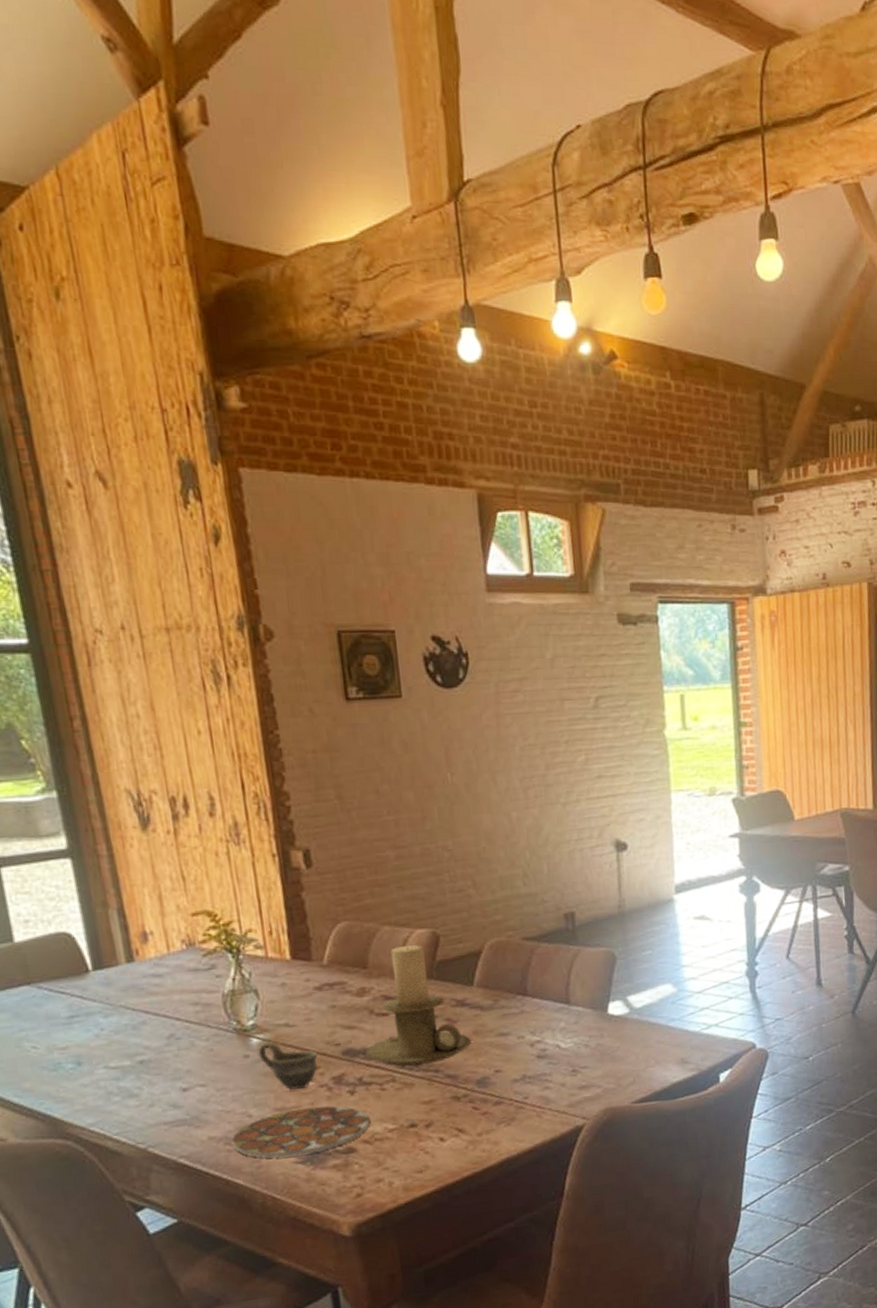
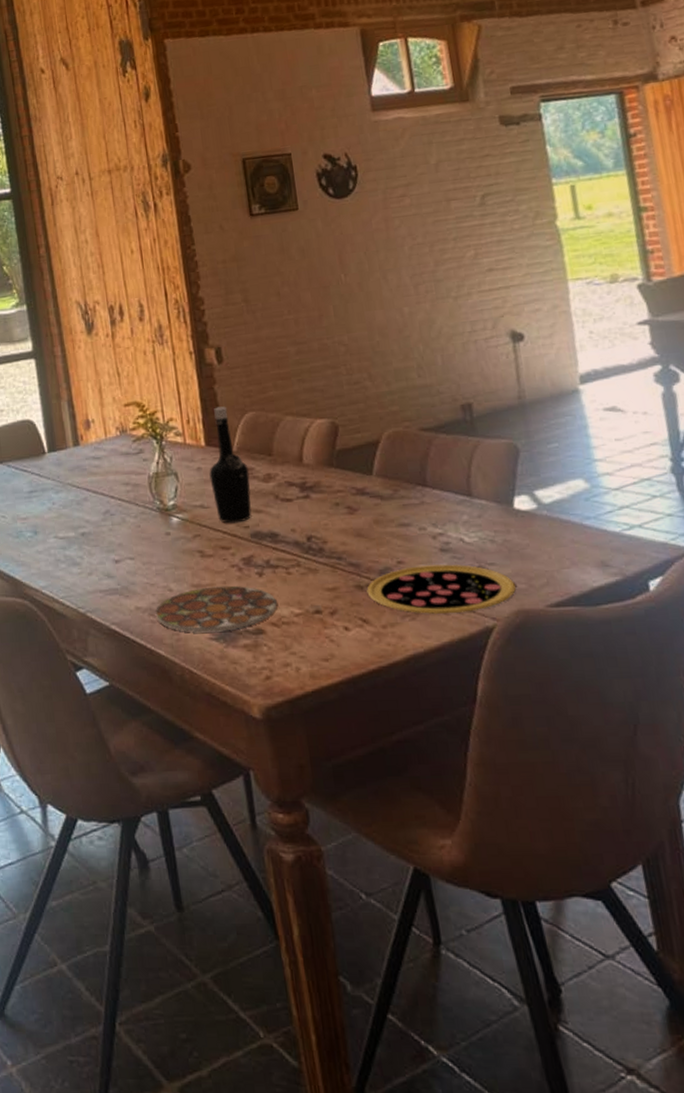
cup: present [257,1042,318,1090] -> none [176,521,230,568]
bottle: none [295,915,344,1042] -> present [209,406,252,524]
candle holder: present [364,945,472,1066] -> none [271,434,373,552]
pizza: none [463,1069,605,1119] -> present [367,564,516,614]

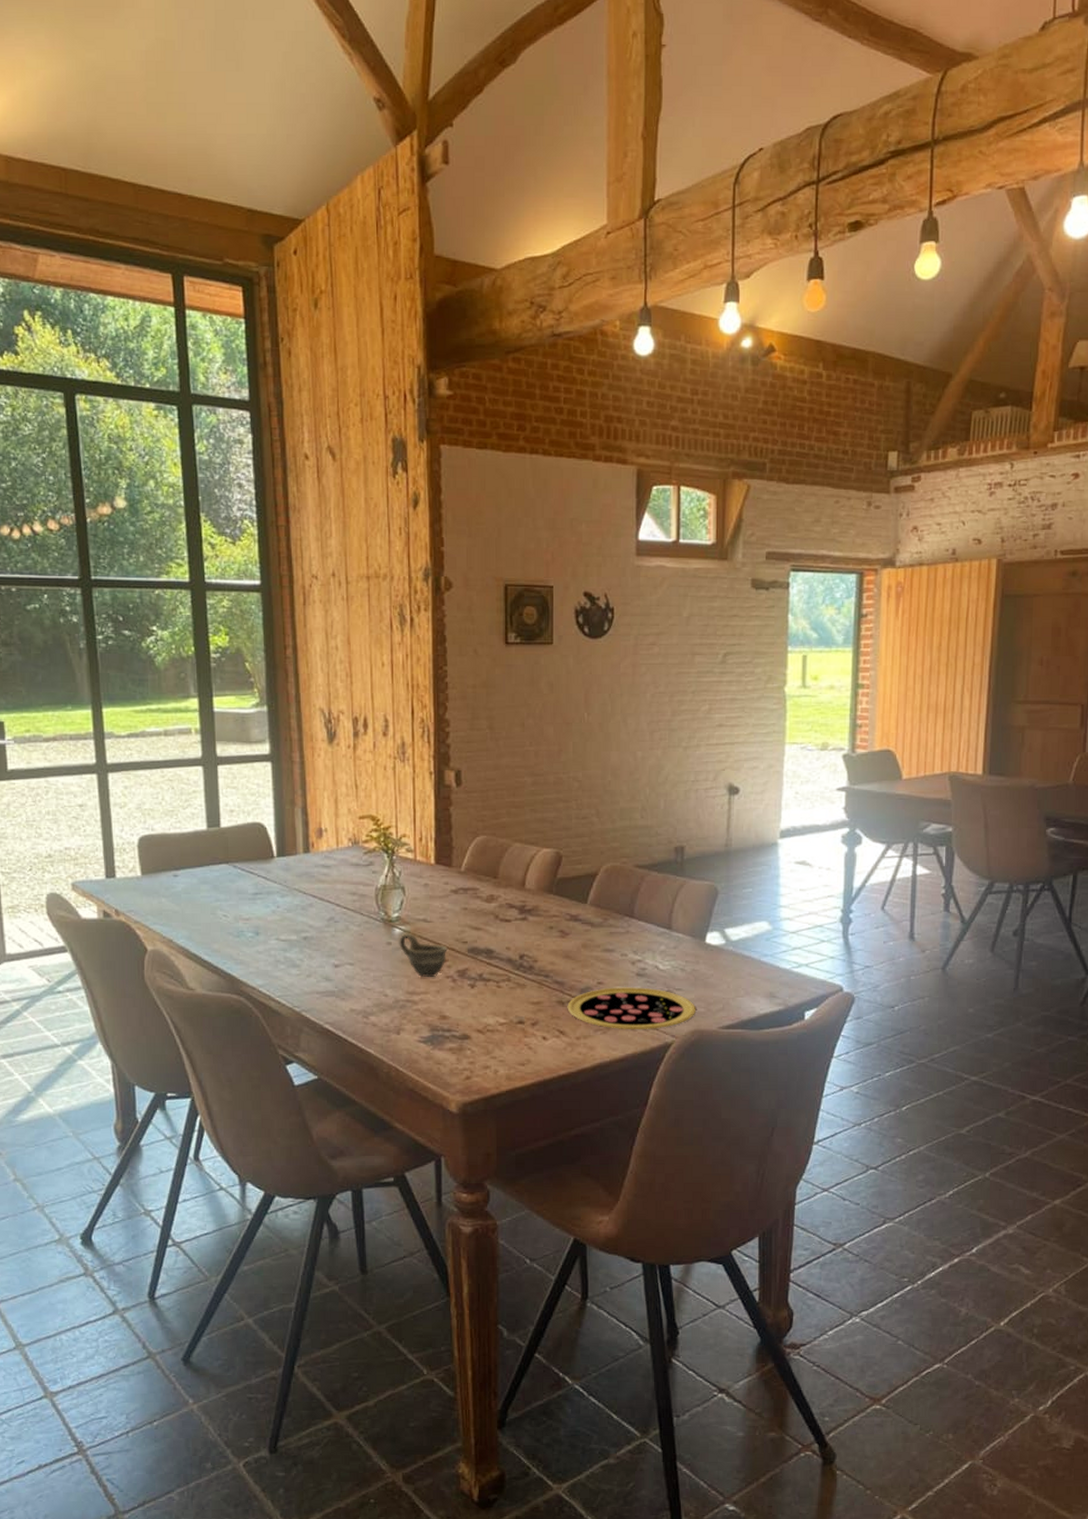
plate: present [156,585,277,633] -> none [370,994,484,1035]
cup: none [176,521,230,568] -> present [398,933,448,978]
bottle: present [209,406,252,524] -> none [435,828,473,938]

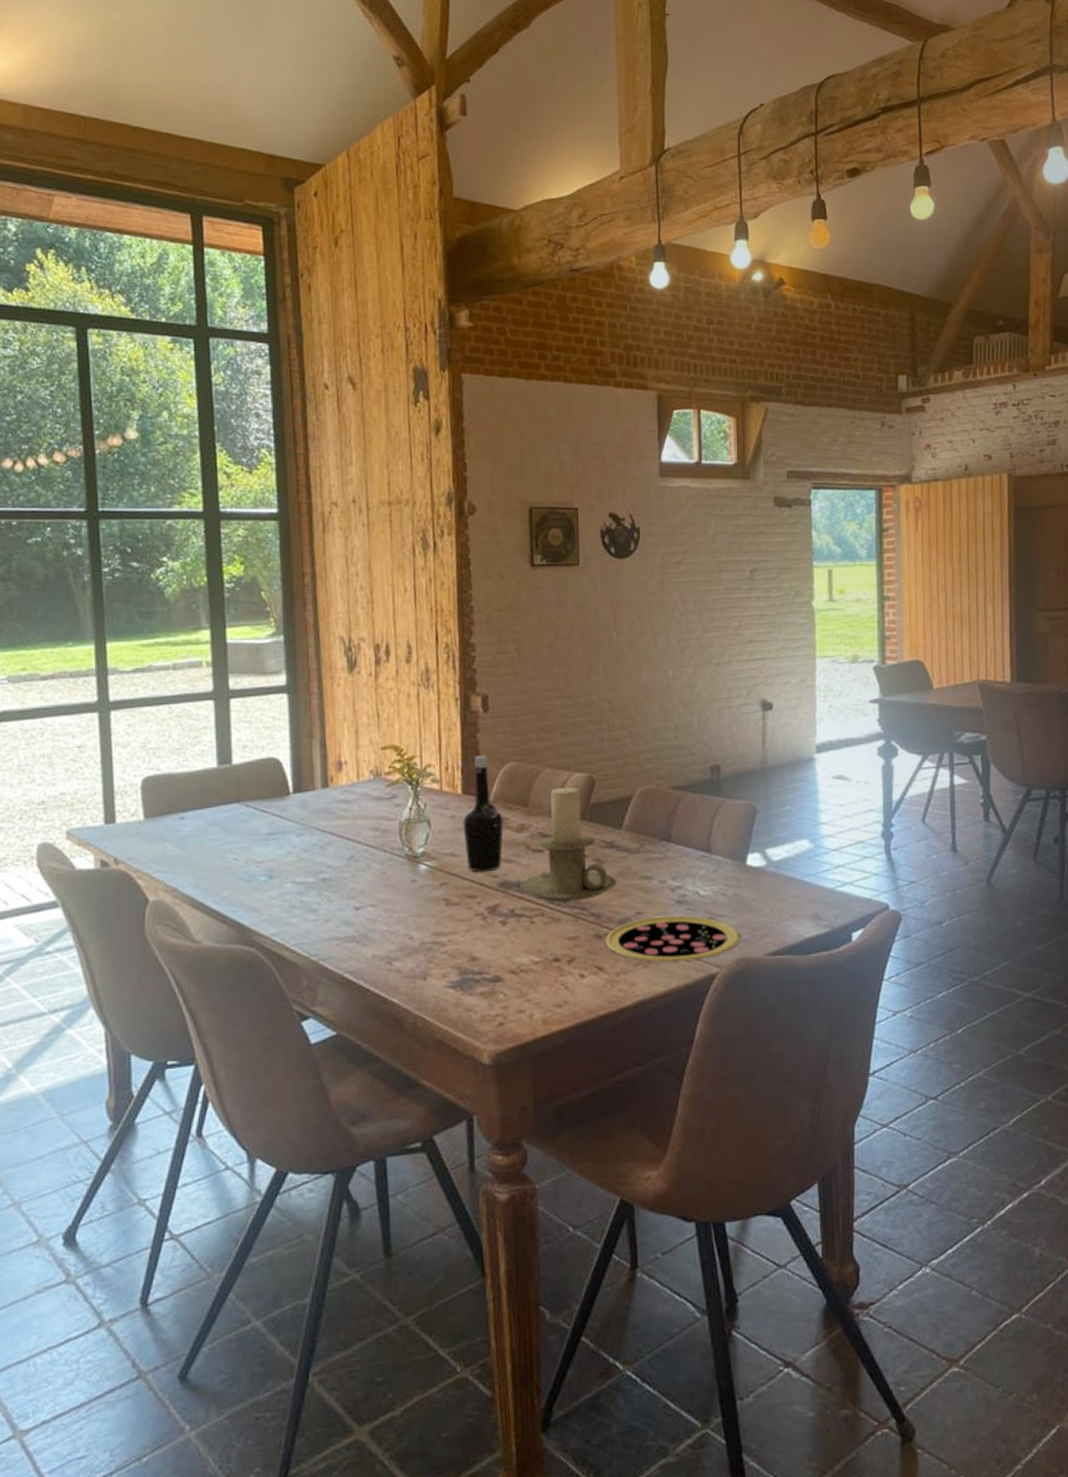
cup: present [398,933,448,978] -> none [423,869,477,917]
bottle: none [435,828,473,938] -> present [463,755,503,872]
candle holder: none [487,862,580,969] -> present [518,788,617,902]

